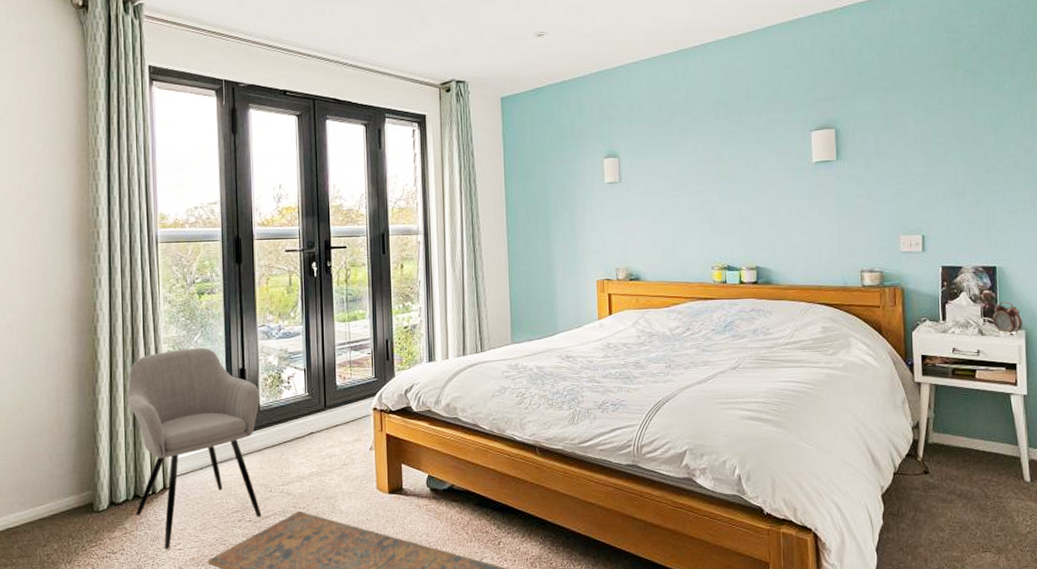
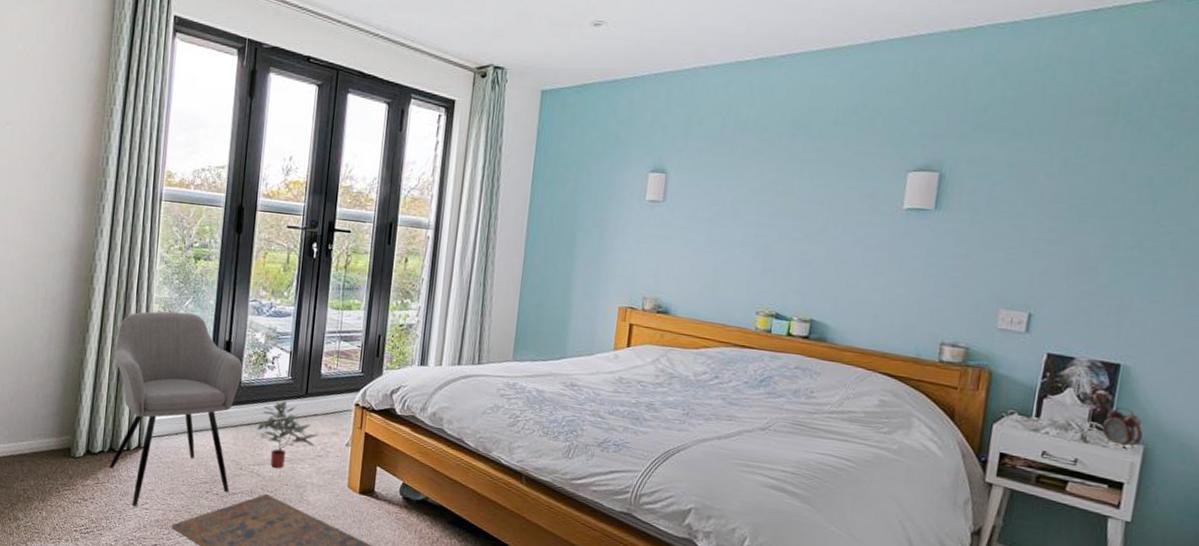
potted plant: none [281,417,343,484] -> present [257,400,319,468]

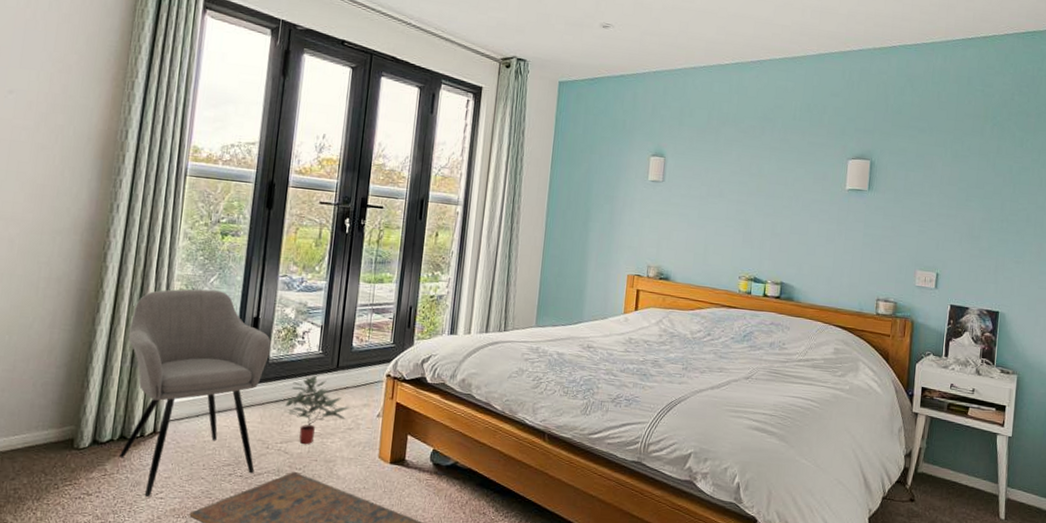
alarm clock: present [1101,407,1143,449] -> none [989,346,1016,378]

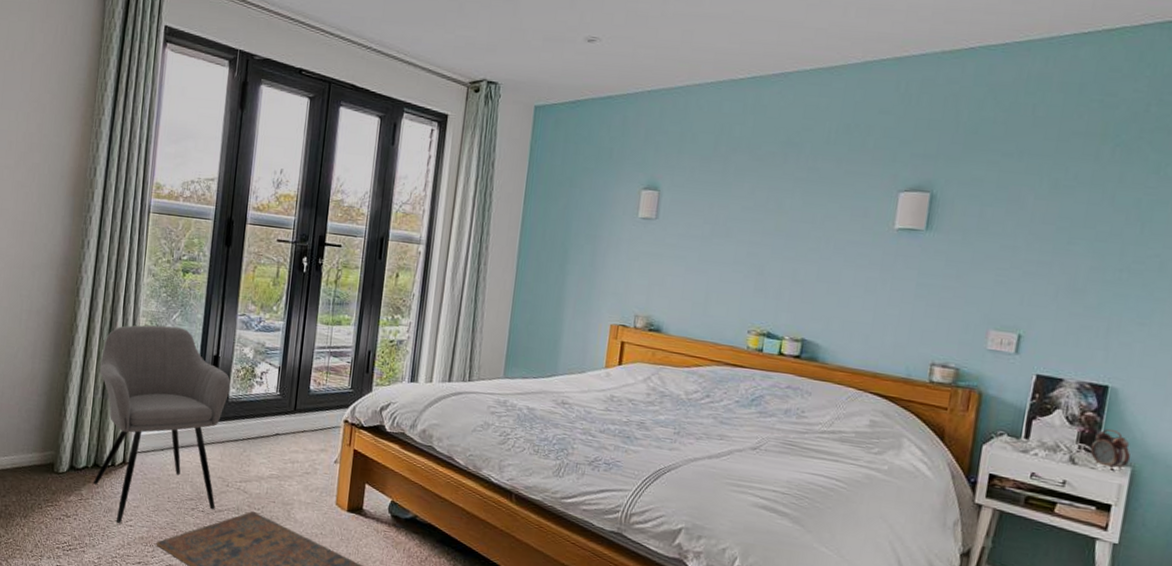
potted plant: present [285,375,350,444] -> none [244,416,308,485]
alarm clock: none [989,346,1016,378] -> present [1089,429,1130,470]

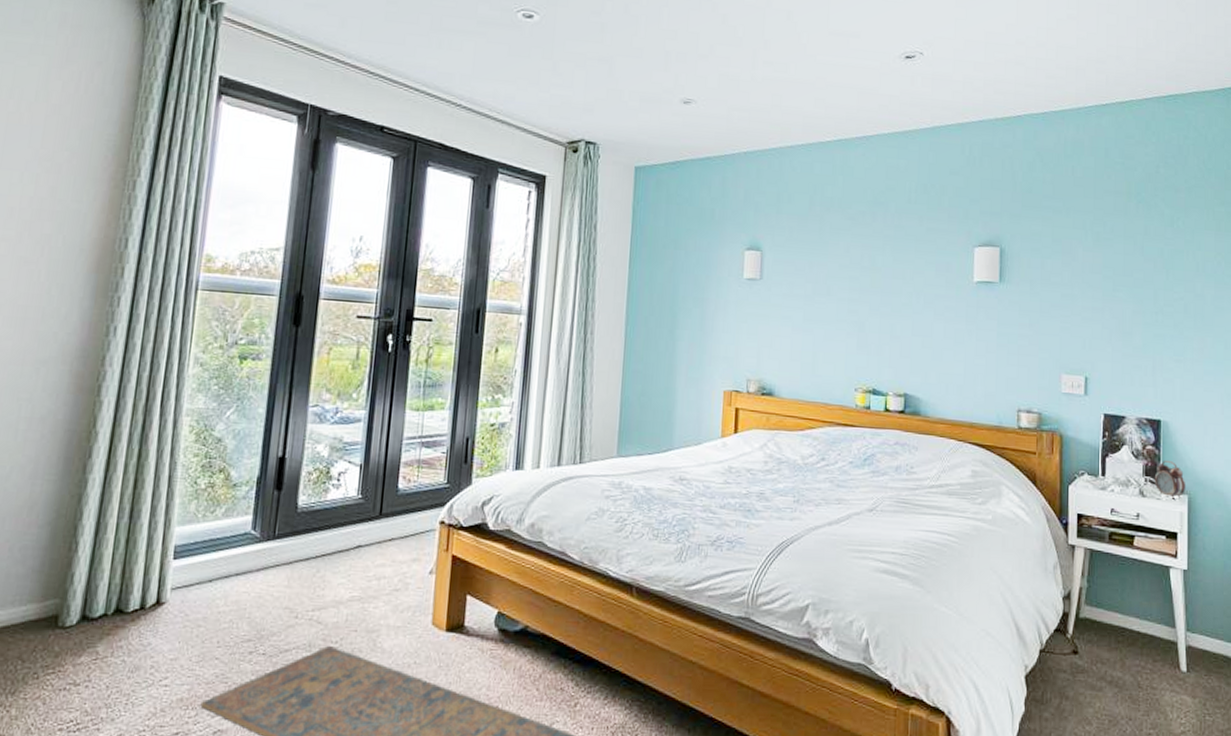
armchair: present [93,325,230,523] -> none [113,425,300,684]

